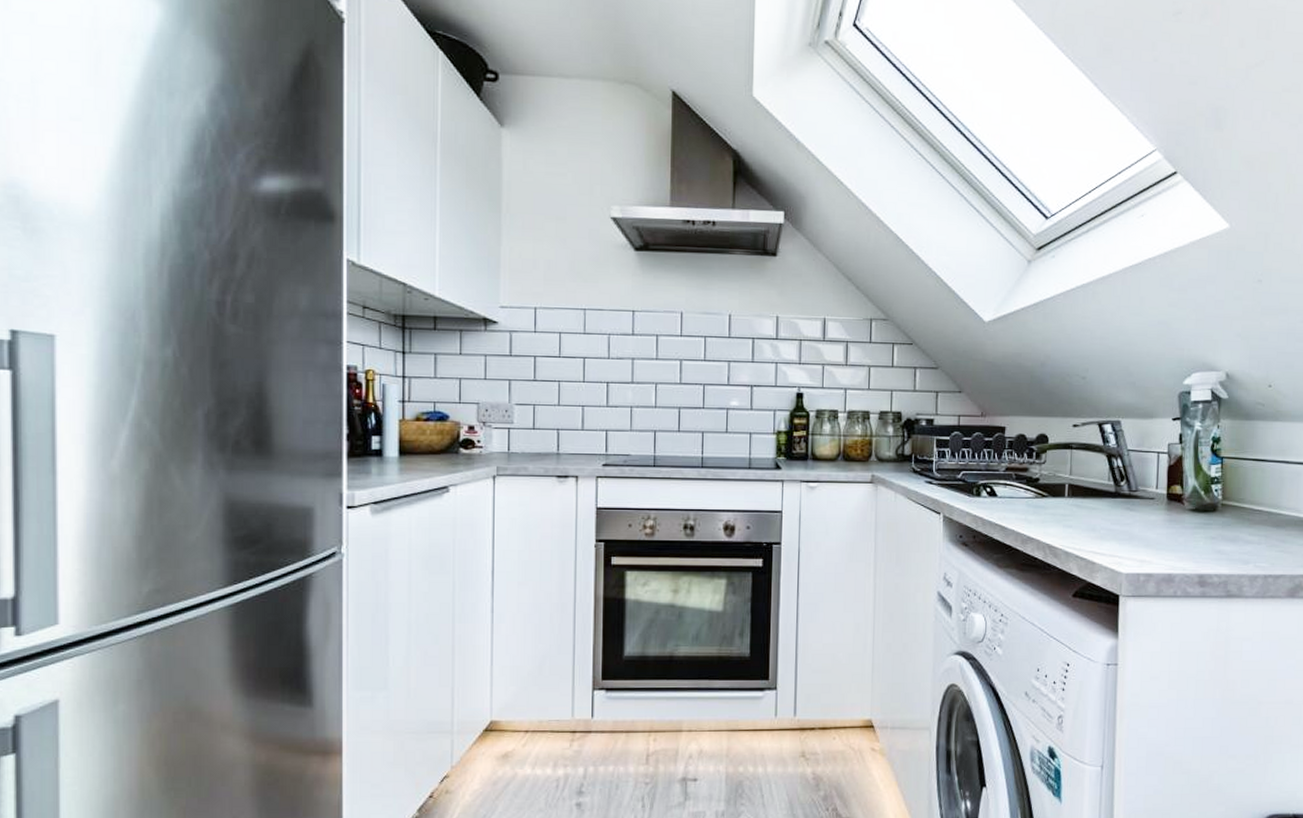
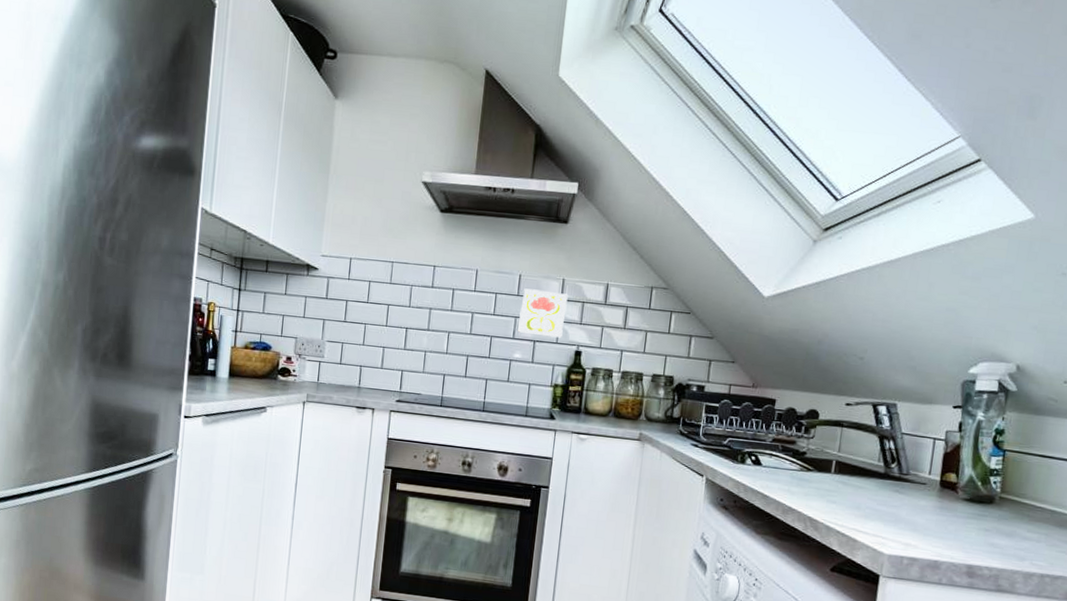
decorative tile: none [731,329,784,381] -> present [517,288,568,338]

